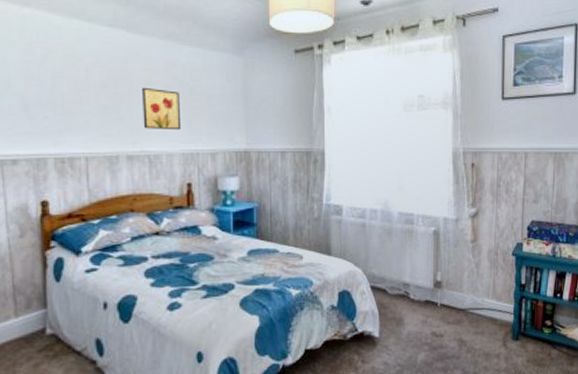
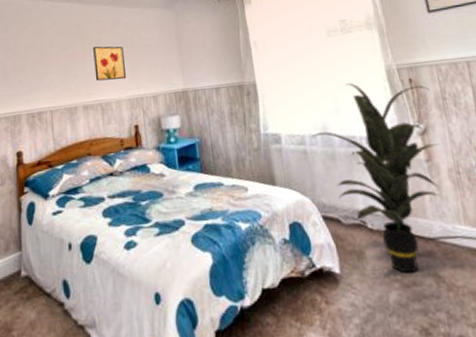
indoor plant: none [372,162,488,338] -> present [312,83,439,273]

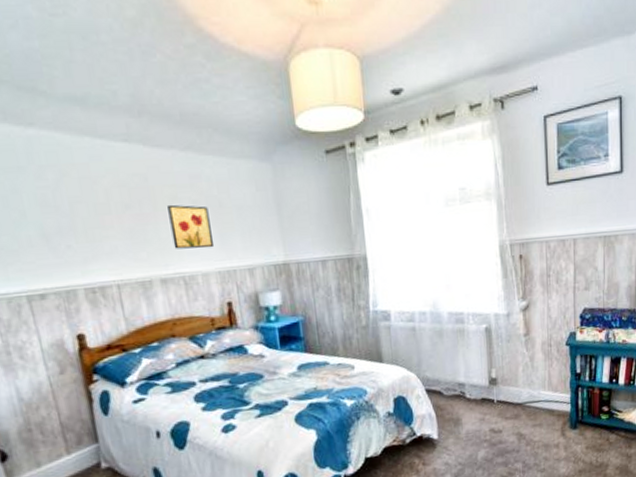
indoor plant: present [312,83,439,273] -> none [421,258,538,434]

